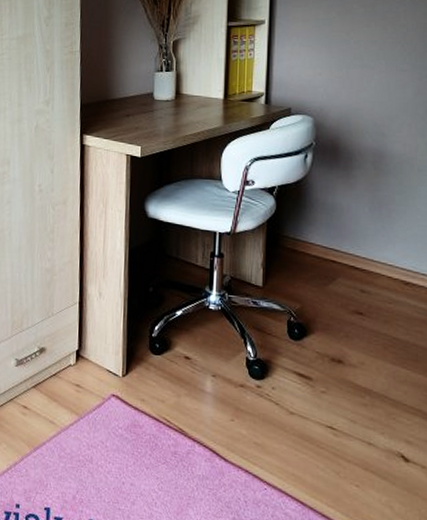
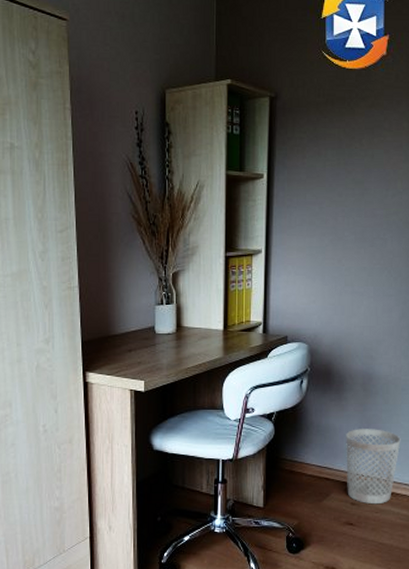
wastebasket: none [355,209,418,295] -> present [346,429,401,505]

